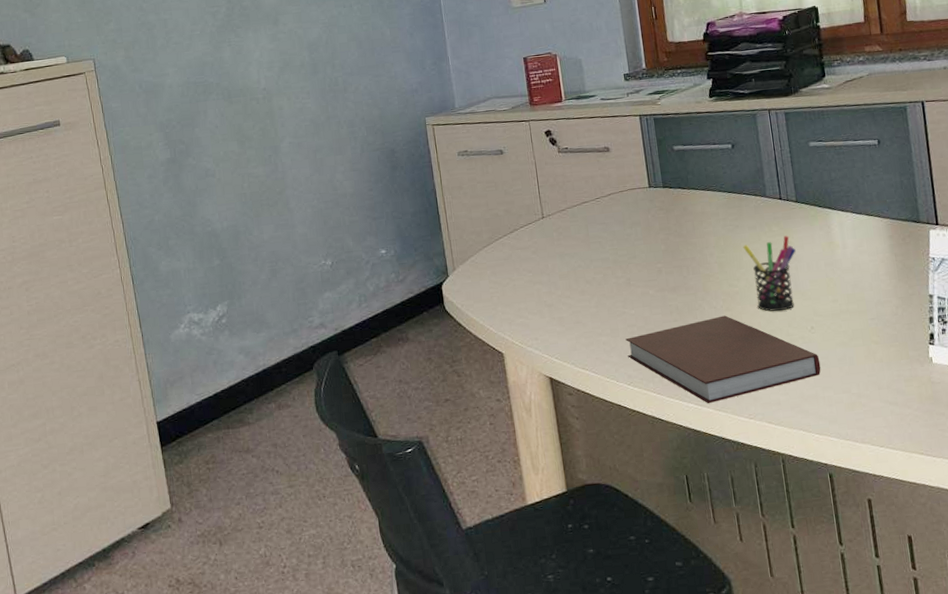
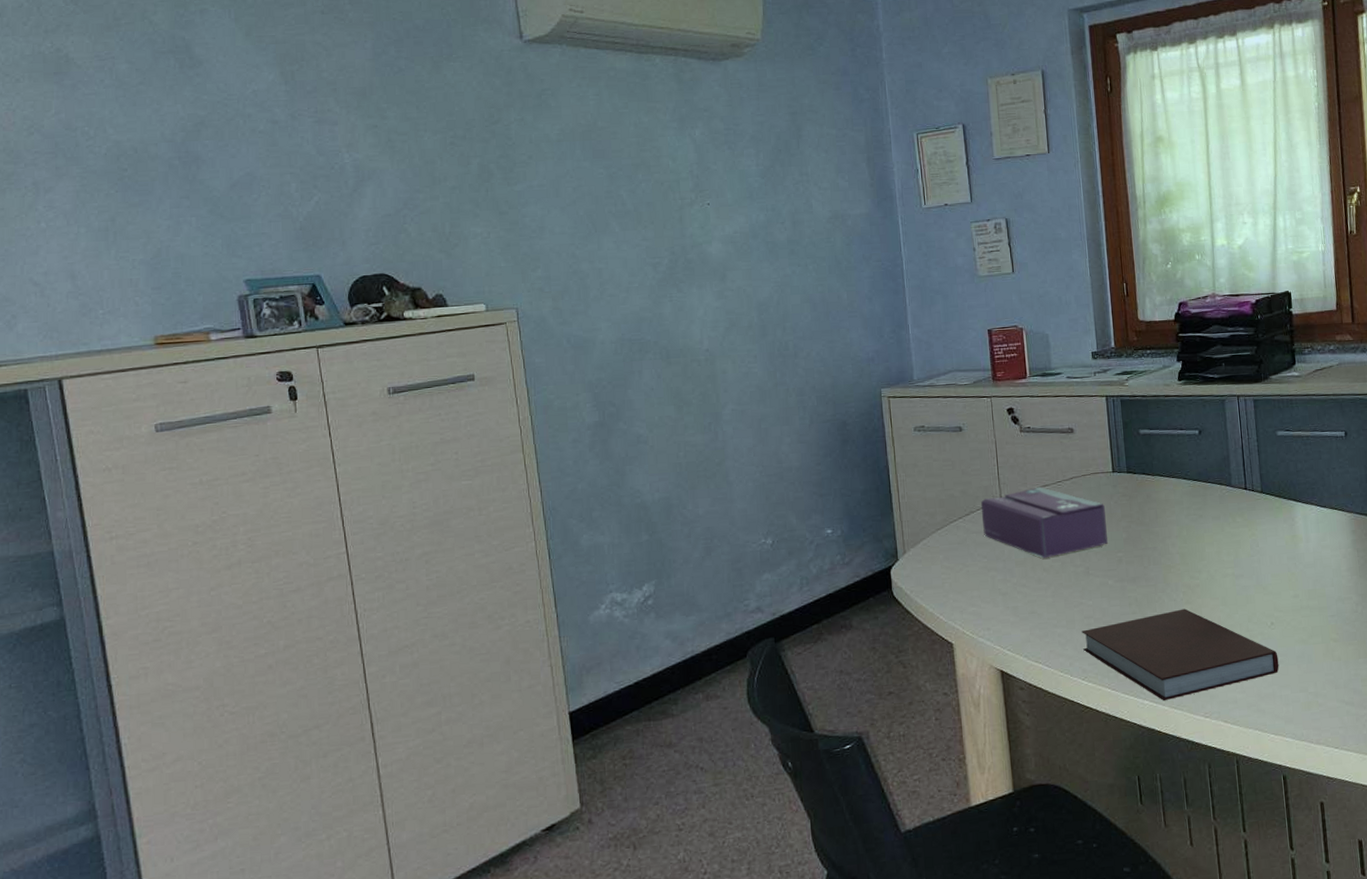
tissue box: none [524,203,647,271] -> present [981,486,1108,559]
pen holder: present [743,235,796,312] -> none [1206,527,1259,606]

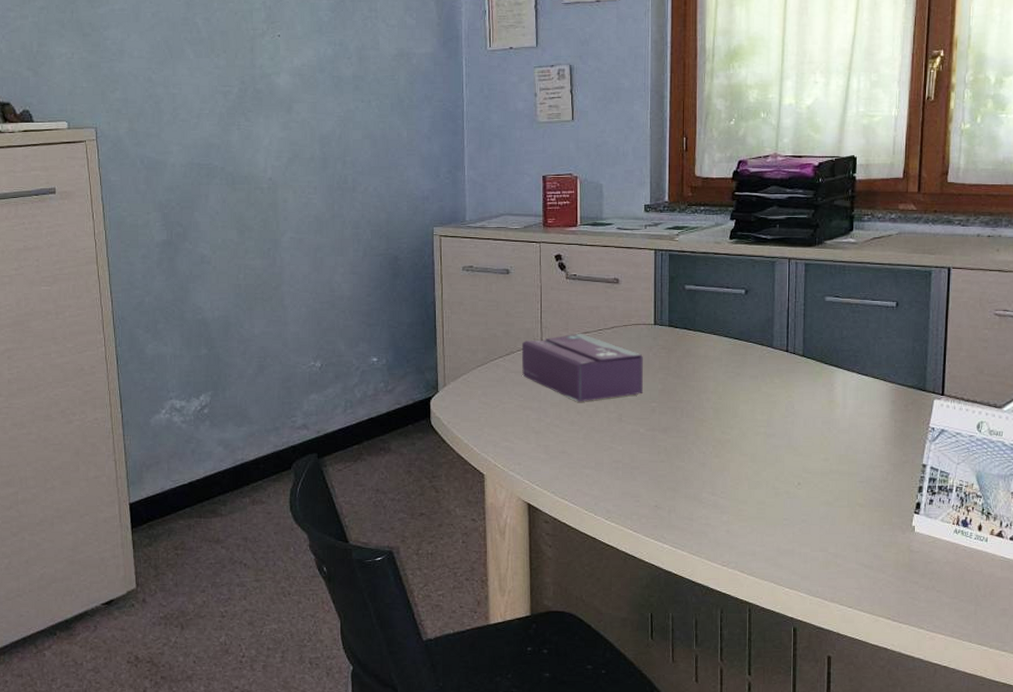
notebook: present [1082,608,1279,700] -> none [609,462,802,546]

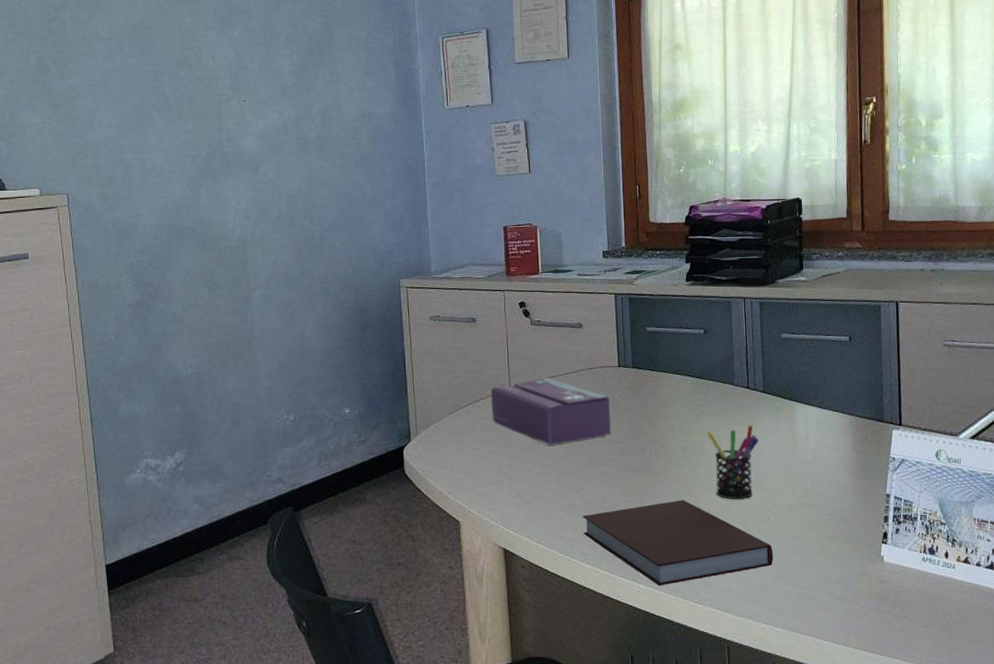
notebook: none [609,462,802,546] -> present [583,500,774,585]
pen holder: none [741,389,794,464] -> present [706,425,759,500]

